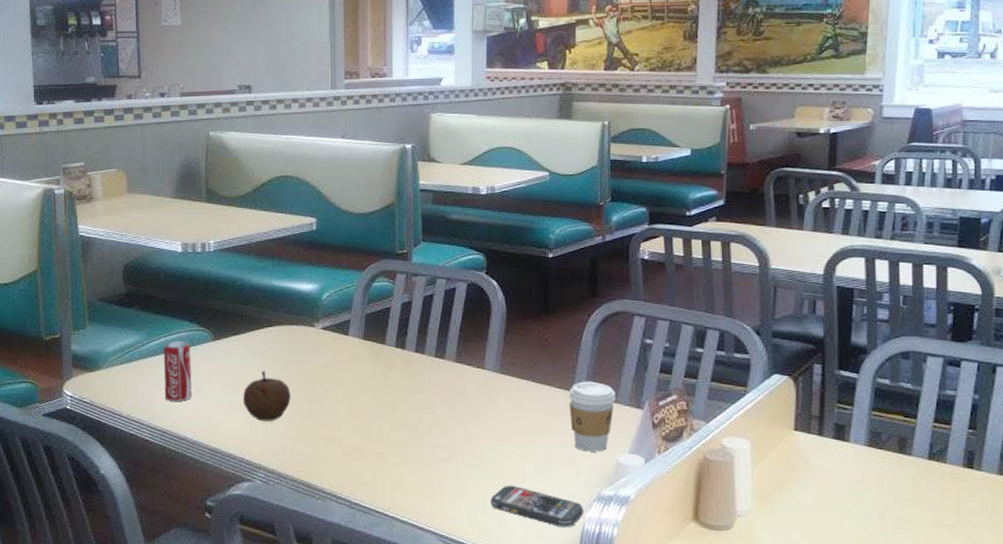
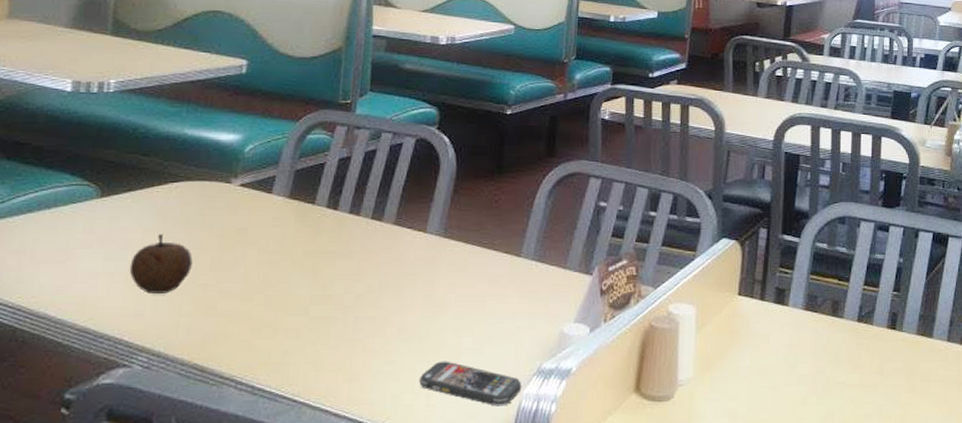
beverage can: present [163,340,191,401] -> none [24,196,69,271]
coffee cup: present [568,381,616,452] -> none [515,246,565,322]

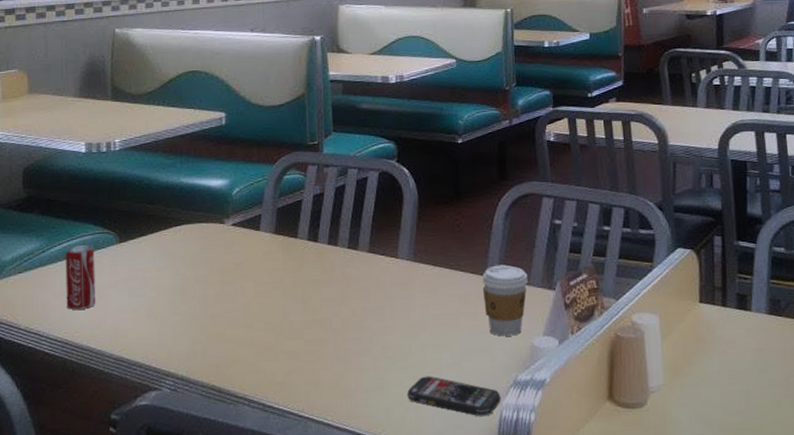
beverage can: none [24,196,69,271] -> present [65,244,95,310]
fruit: present [129,234,193,294] -> none [150,272,201,325]
coffee cup: none [515,246,565,322] -> present [482,264,528,337]

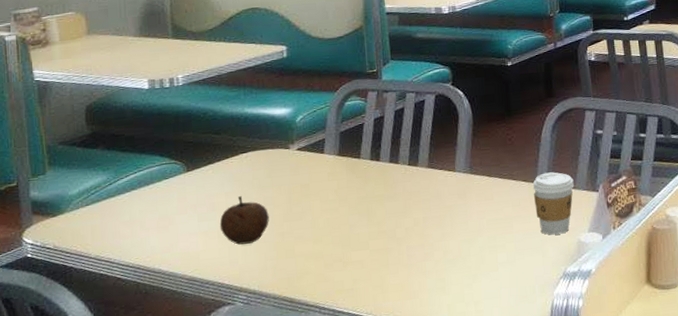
beverage can: present [65,244,95,310] -> none [132,175,165,237]
fruit: none [150,272,201,325] -> present [219,196,269,245]
smartphone: present [406,376,501,417] -> none [466,274,553,307]

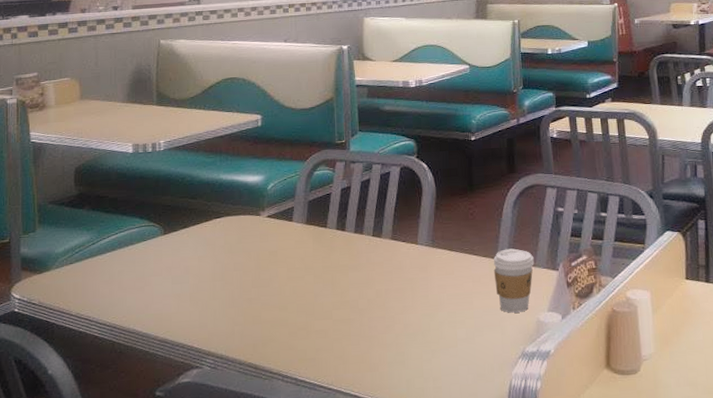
fruit: present [219,196,269,245] -> none [192,260,238,309]

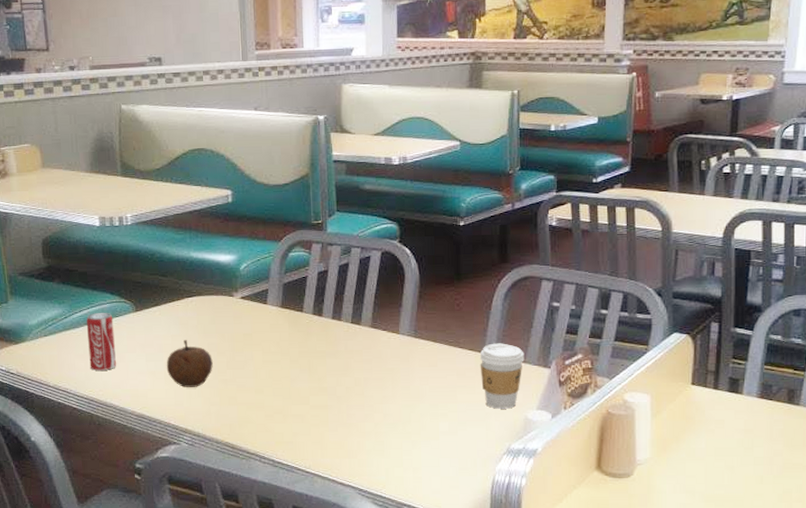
beverage can: none [113,236,141,296] -> present [86,312,116,371]
fruit: none [192,260,238,309] -> present [166,340,213,387]

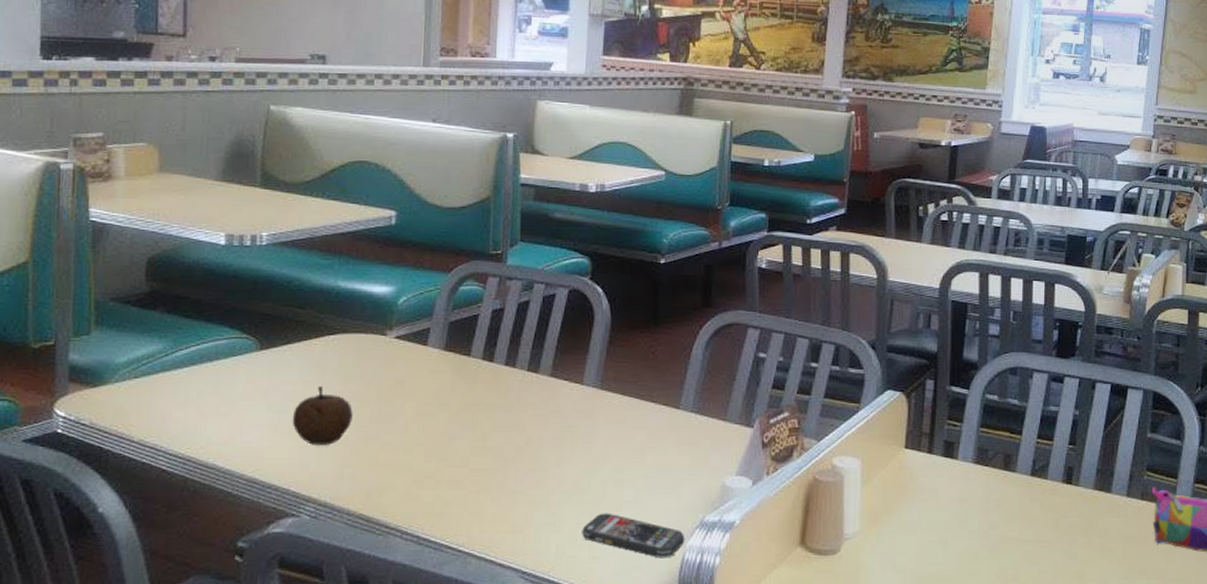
beverage can: present [86,312,116,371] -> none [191,349,230,422]
smartphone: none [405,441,495,480] -> present [581,513,685,559]
coffee cup: present [480,343,524,409] -> none [674,398,725,474]

